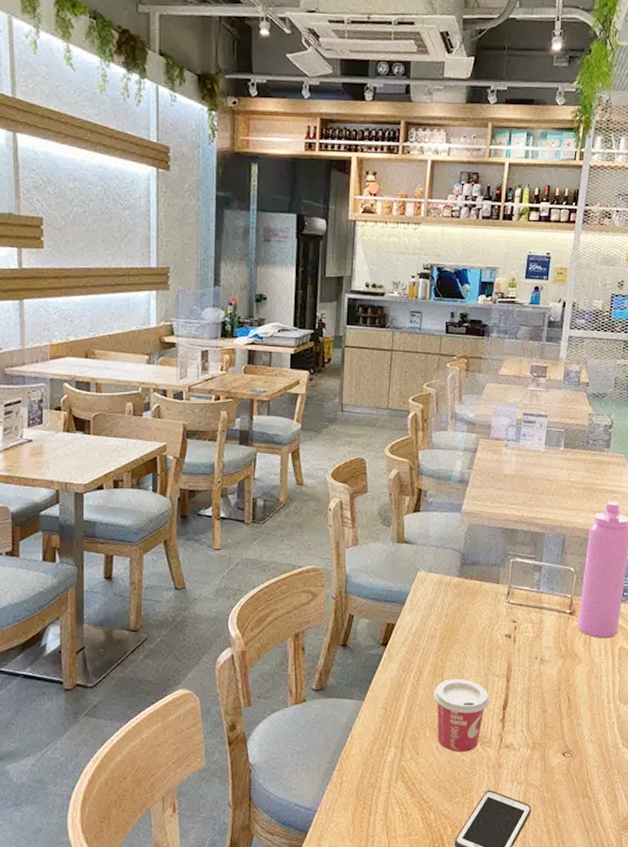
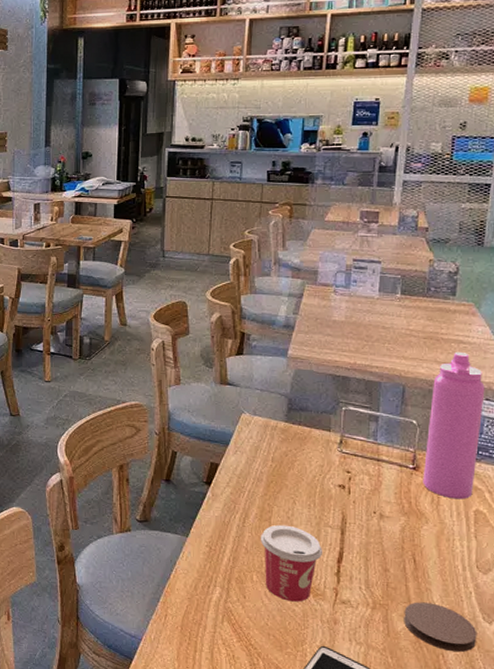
coaster: none [558,736,618,779] -> present [404,602,477,653]

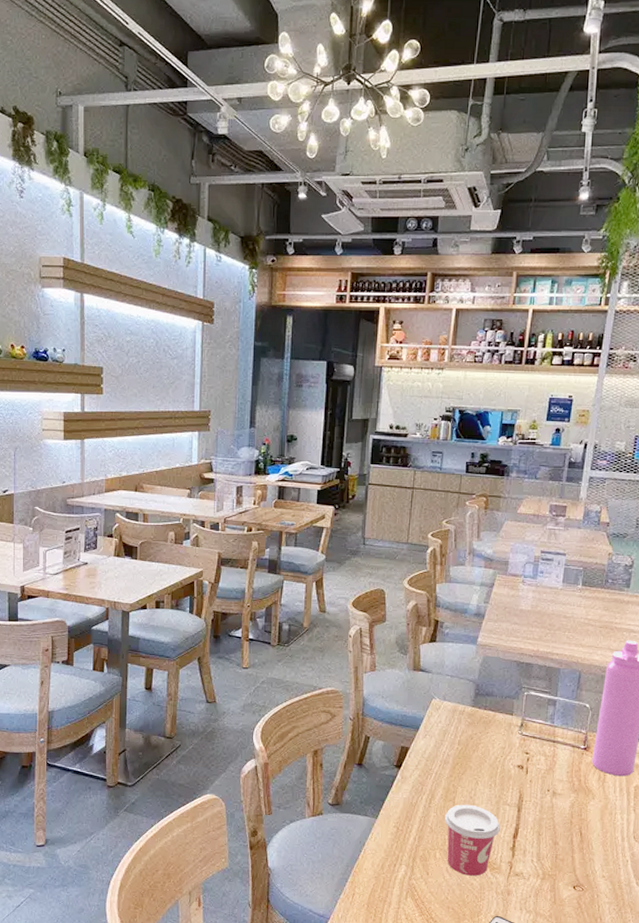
coaster: present [404,602,477,653] -> none [569,871,631,915]

